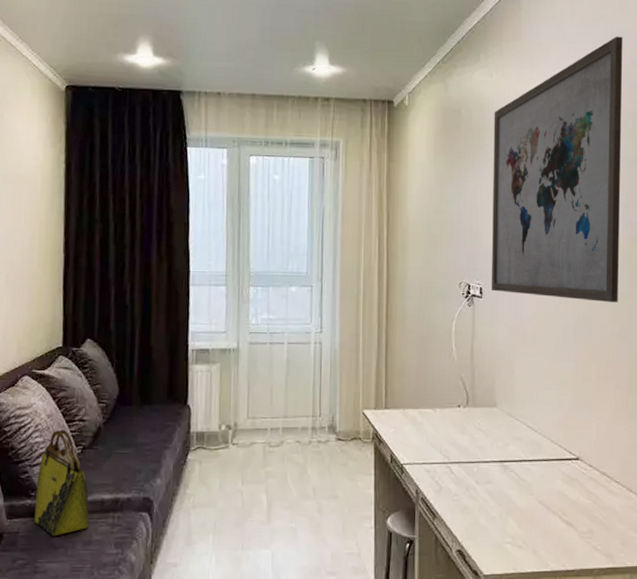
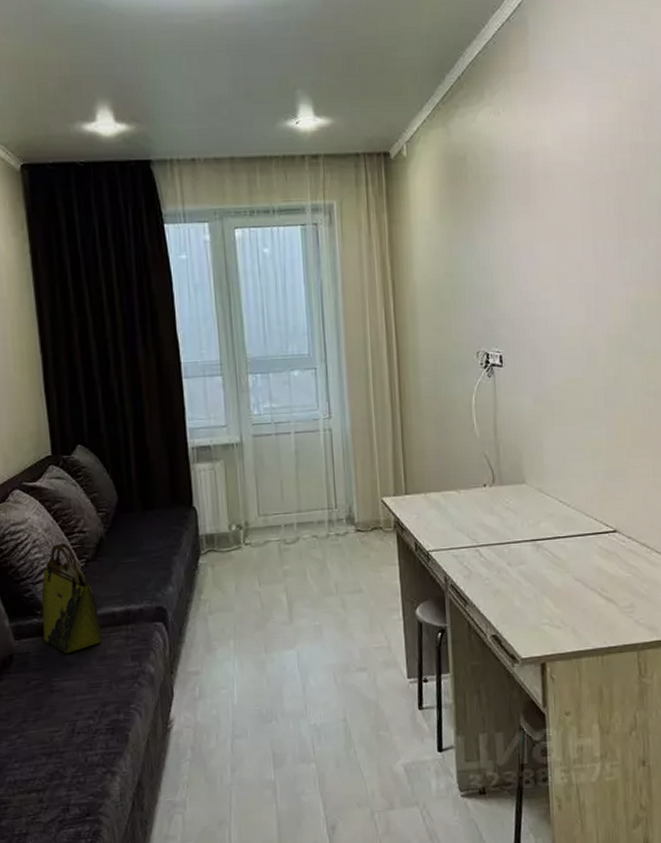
wall art: present [491,36,623,303] -> none [503,56,652,361]

